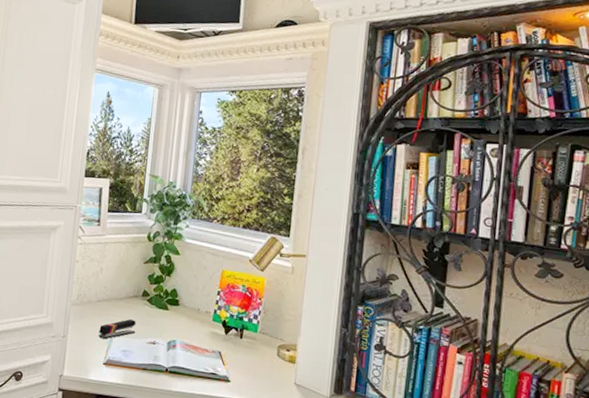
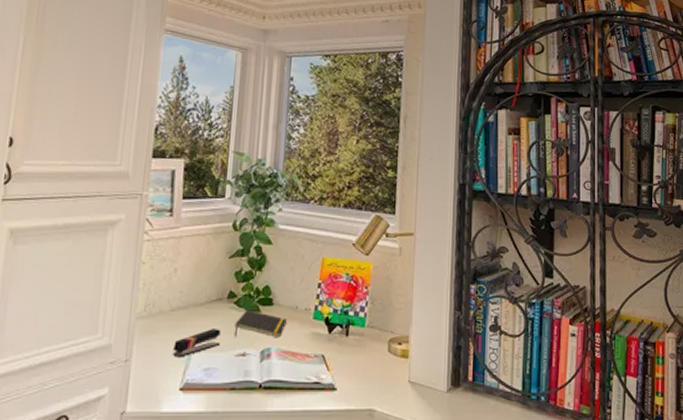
notepad: none [146,307,190,332] -> present [234,310,287,337]

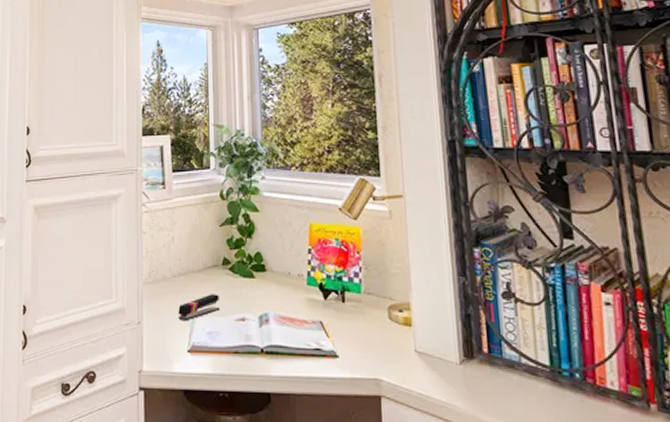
notepad: present [234,310,287,337] -> none [232,276,281,302]

